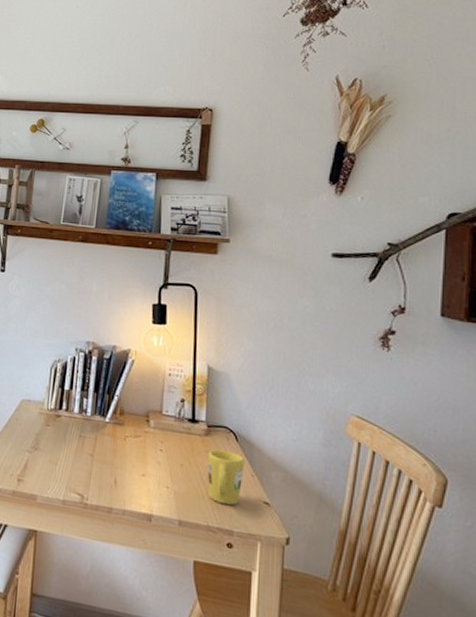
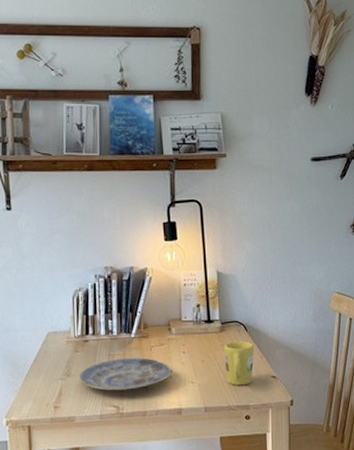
plate: none [45,441,146,480] -> present [77,357,173,391]

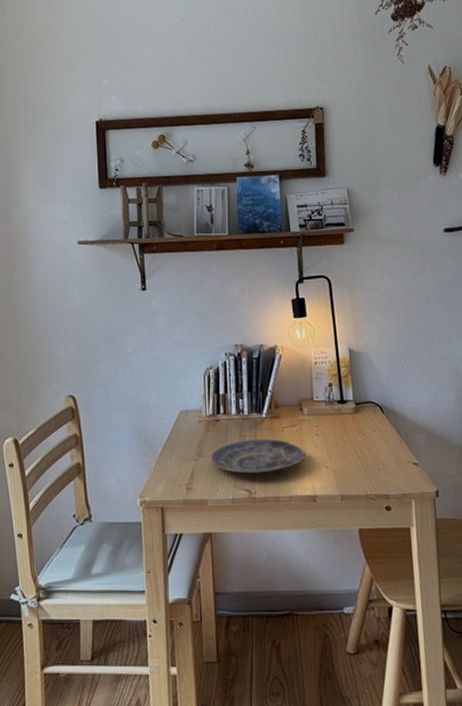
mug: present [224,340,254,386] -> none [359,423,393,473]

